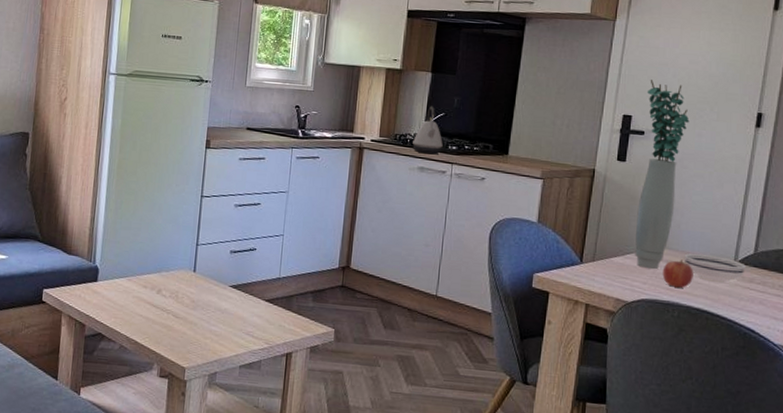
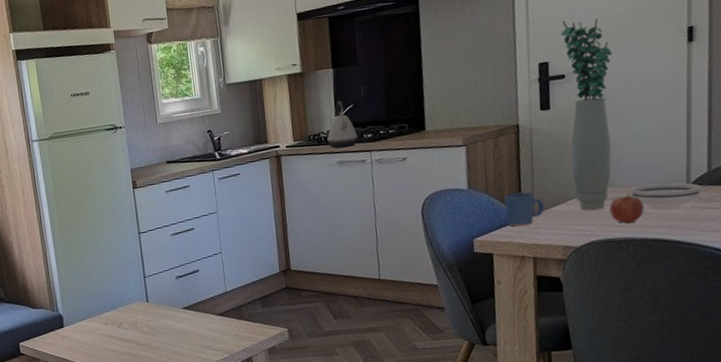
mug: none [567,235,605,272] -> present [503,192,545,227]

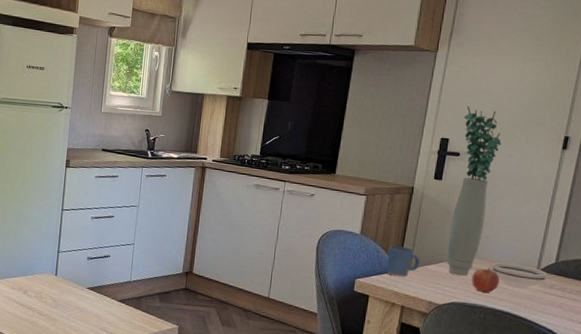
kettle: present [327,100,358,148] -> none [250,130,277,174]

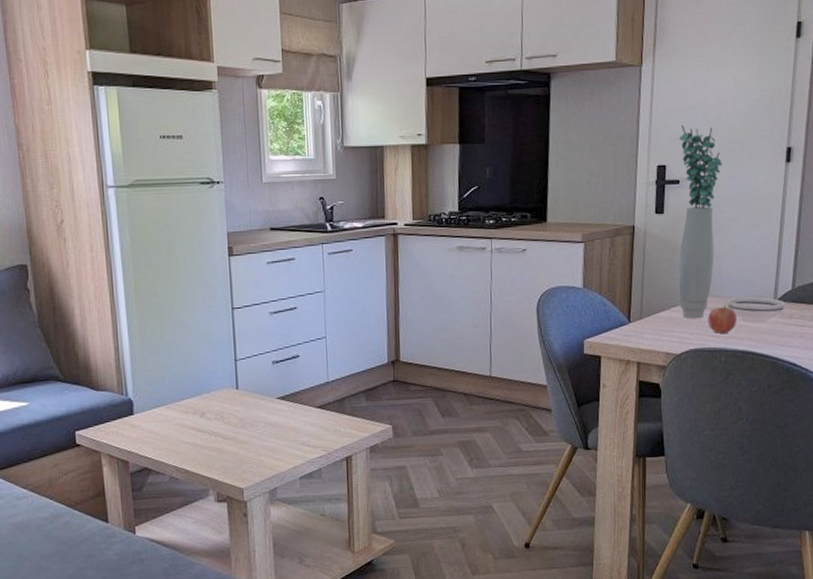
mug: present [386,246,420,278] -> none [615,295,652,330]

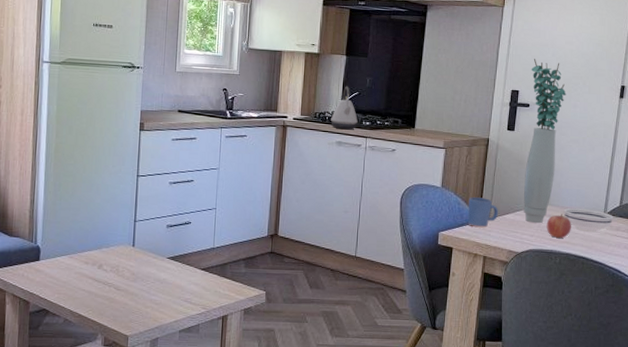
kettle: none [448,180,480,232] -> present [331,86,358,130]
mug: none [615,295,652,330] -> present [467,197,499,228]

